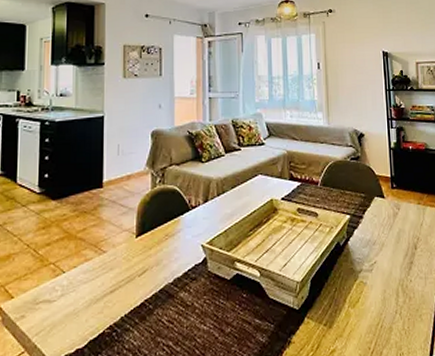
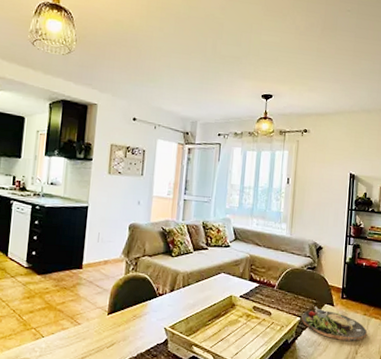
dinner plate: none [351,200,425,236] -> present [301,306,367,341]

